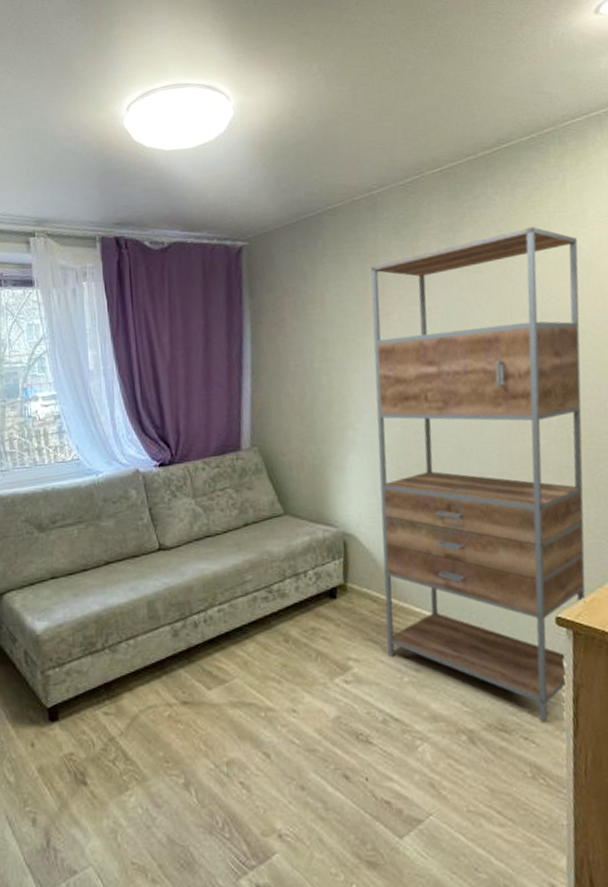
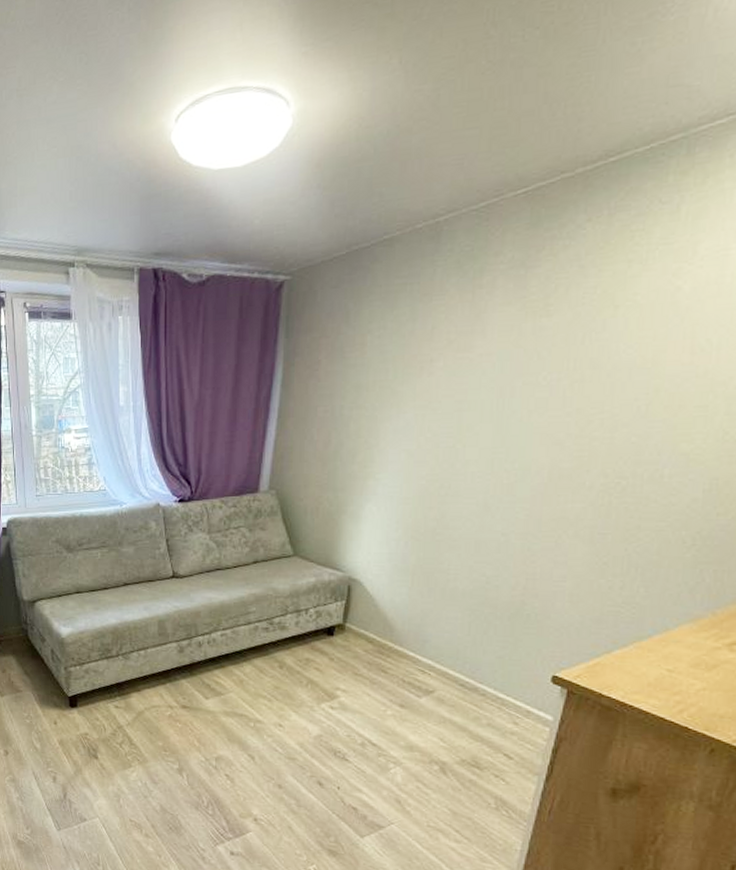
shelving unit: present [370,227,586,721] -> none [375,262,678,764]

